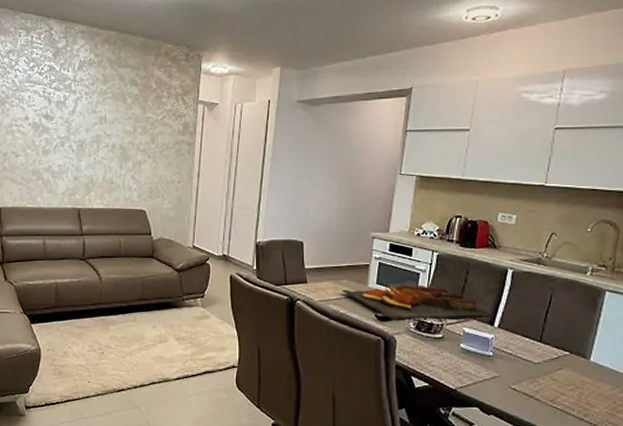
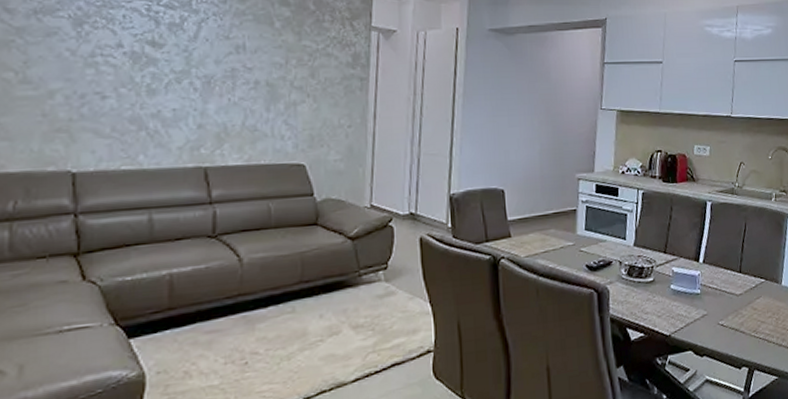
food platter: present [342,284,490,321] -> none [549,226,695,269]

